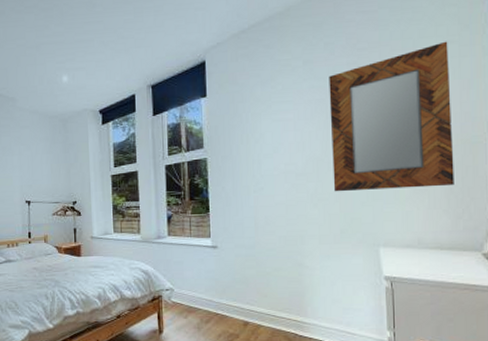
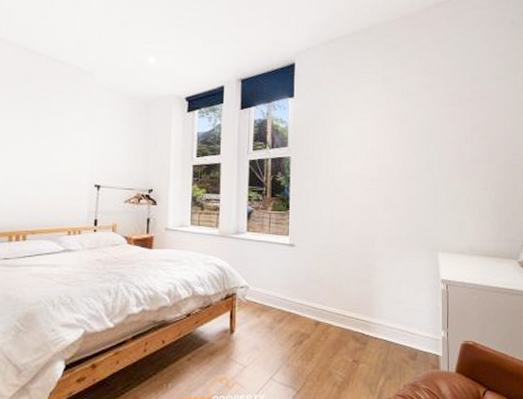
home mirror: present [329,41,454,192] -> none [402,76,499,201]

